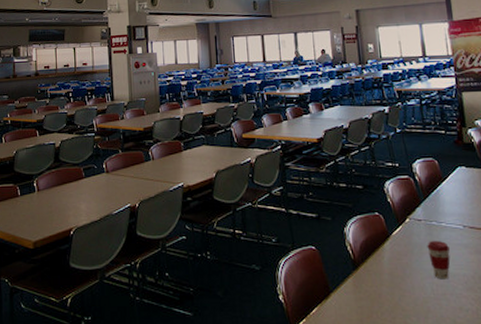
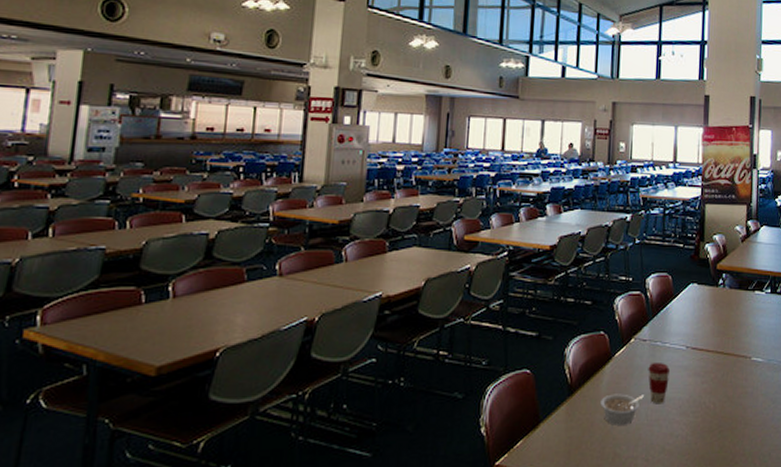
legume: none [384,269,428,298] -> present [600,394,645,425]

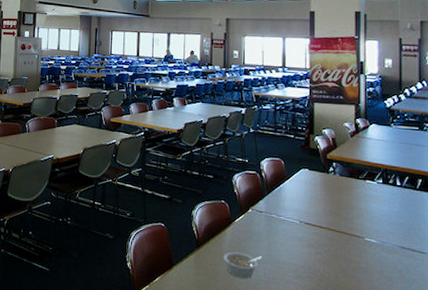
coffee cup: present [648,363,671,404] -> none [265,231,286,266]

